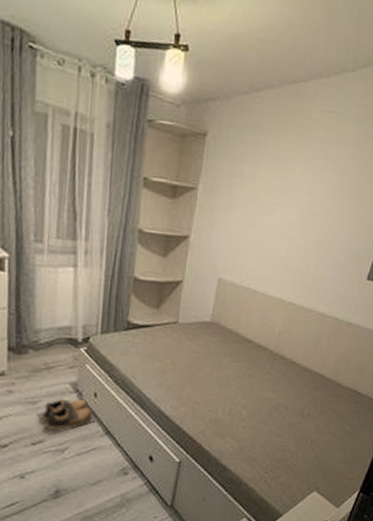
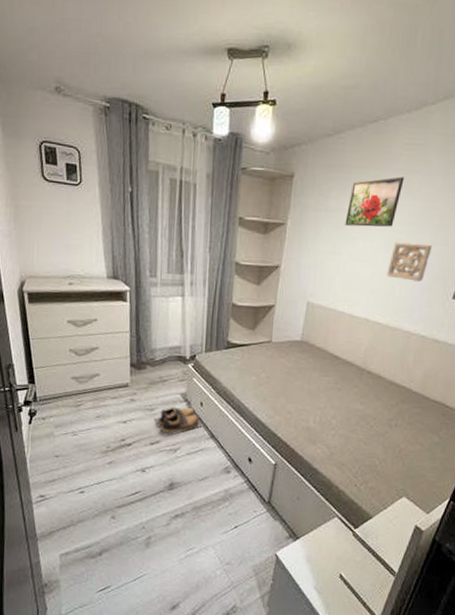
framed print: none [260,145,323,200] -> present [345,176,405,227]
wall ornament: none [302,216,349,260] -> present [387,242,433,282]

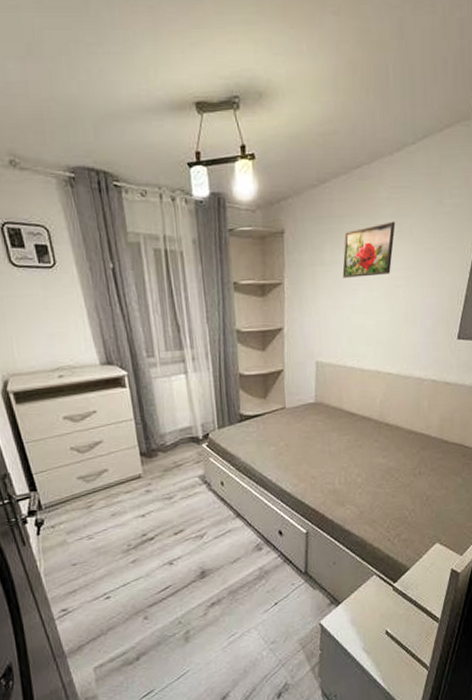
shoes: present [155,407,202,438] -> none [175,489,226,525]
wall ornament: present [387,242,433,282] -> none [391,287,432,327]

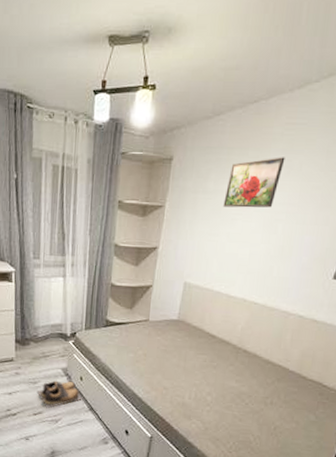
shoes: none [175,489,226,525] -> present [38,380,82,409]

